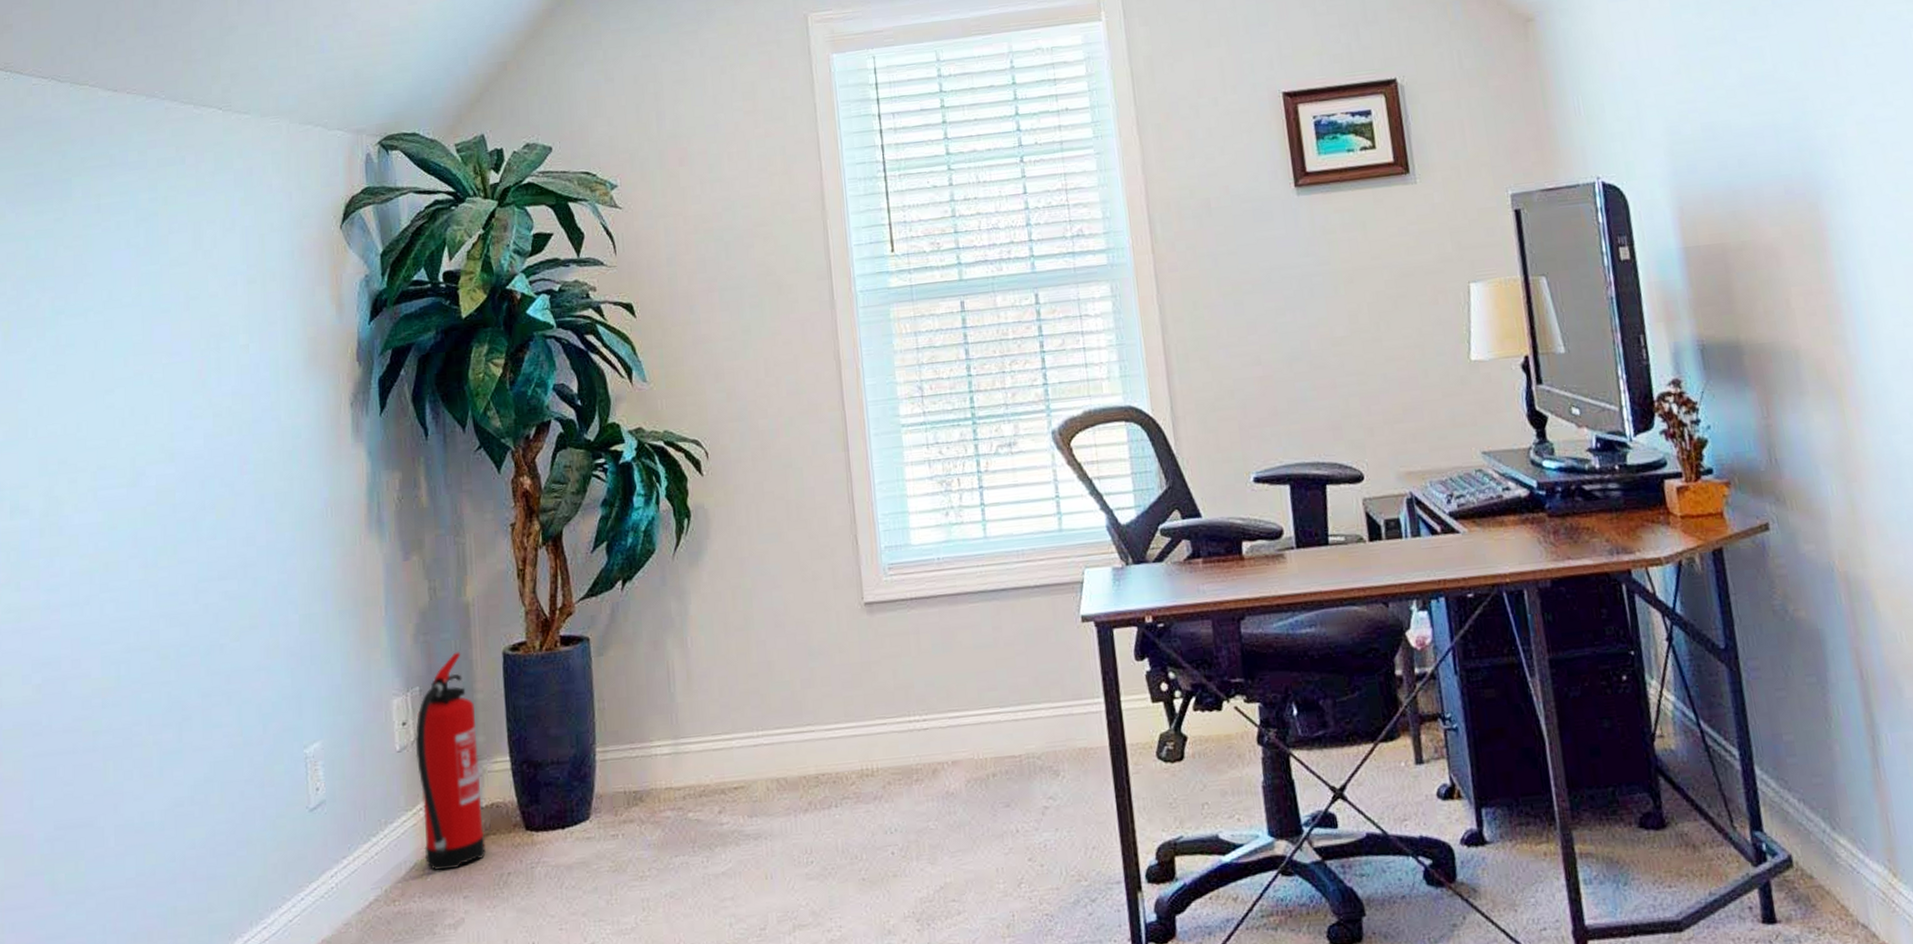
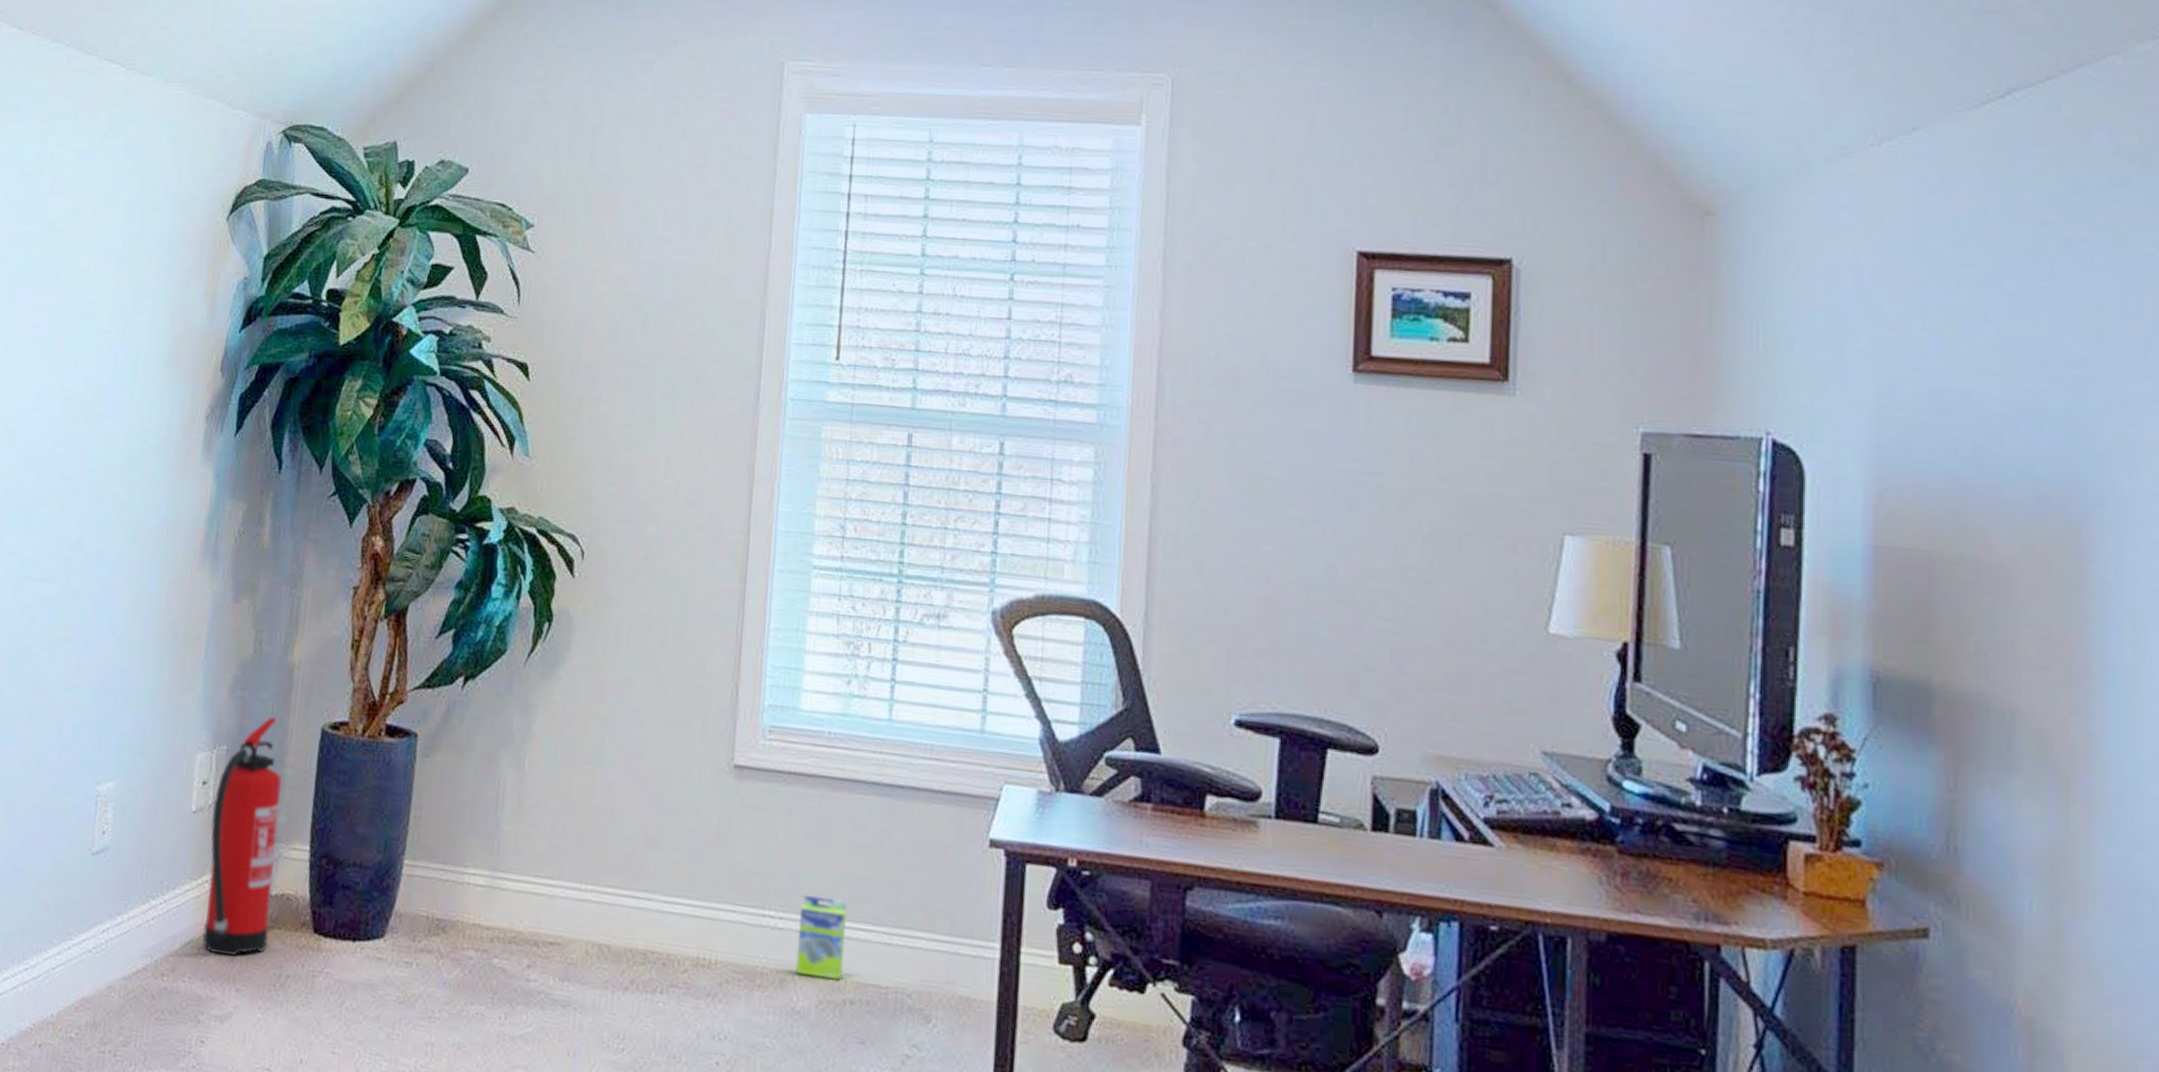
box: none [939,693,983,763] -> present [795,895,848,981]

